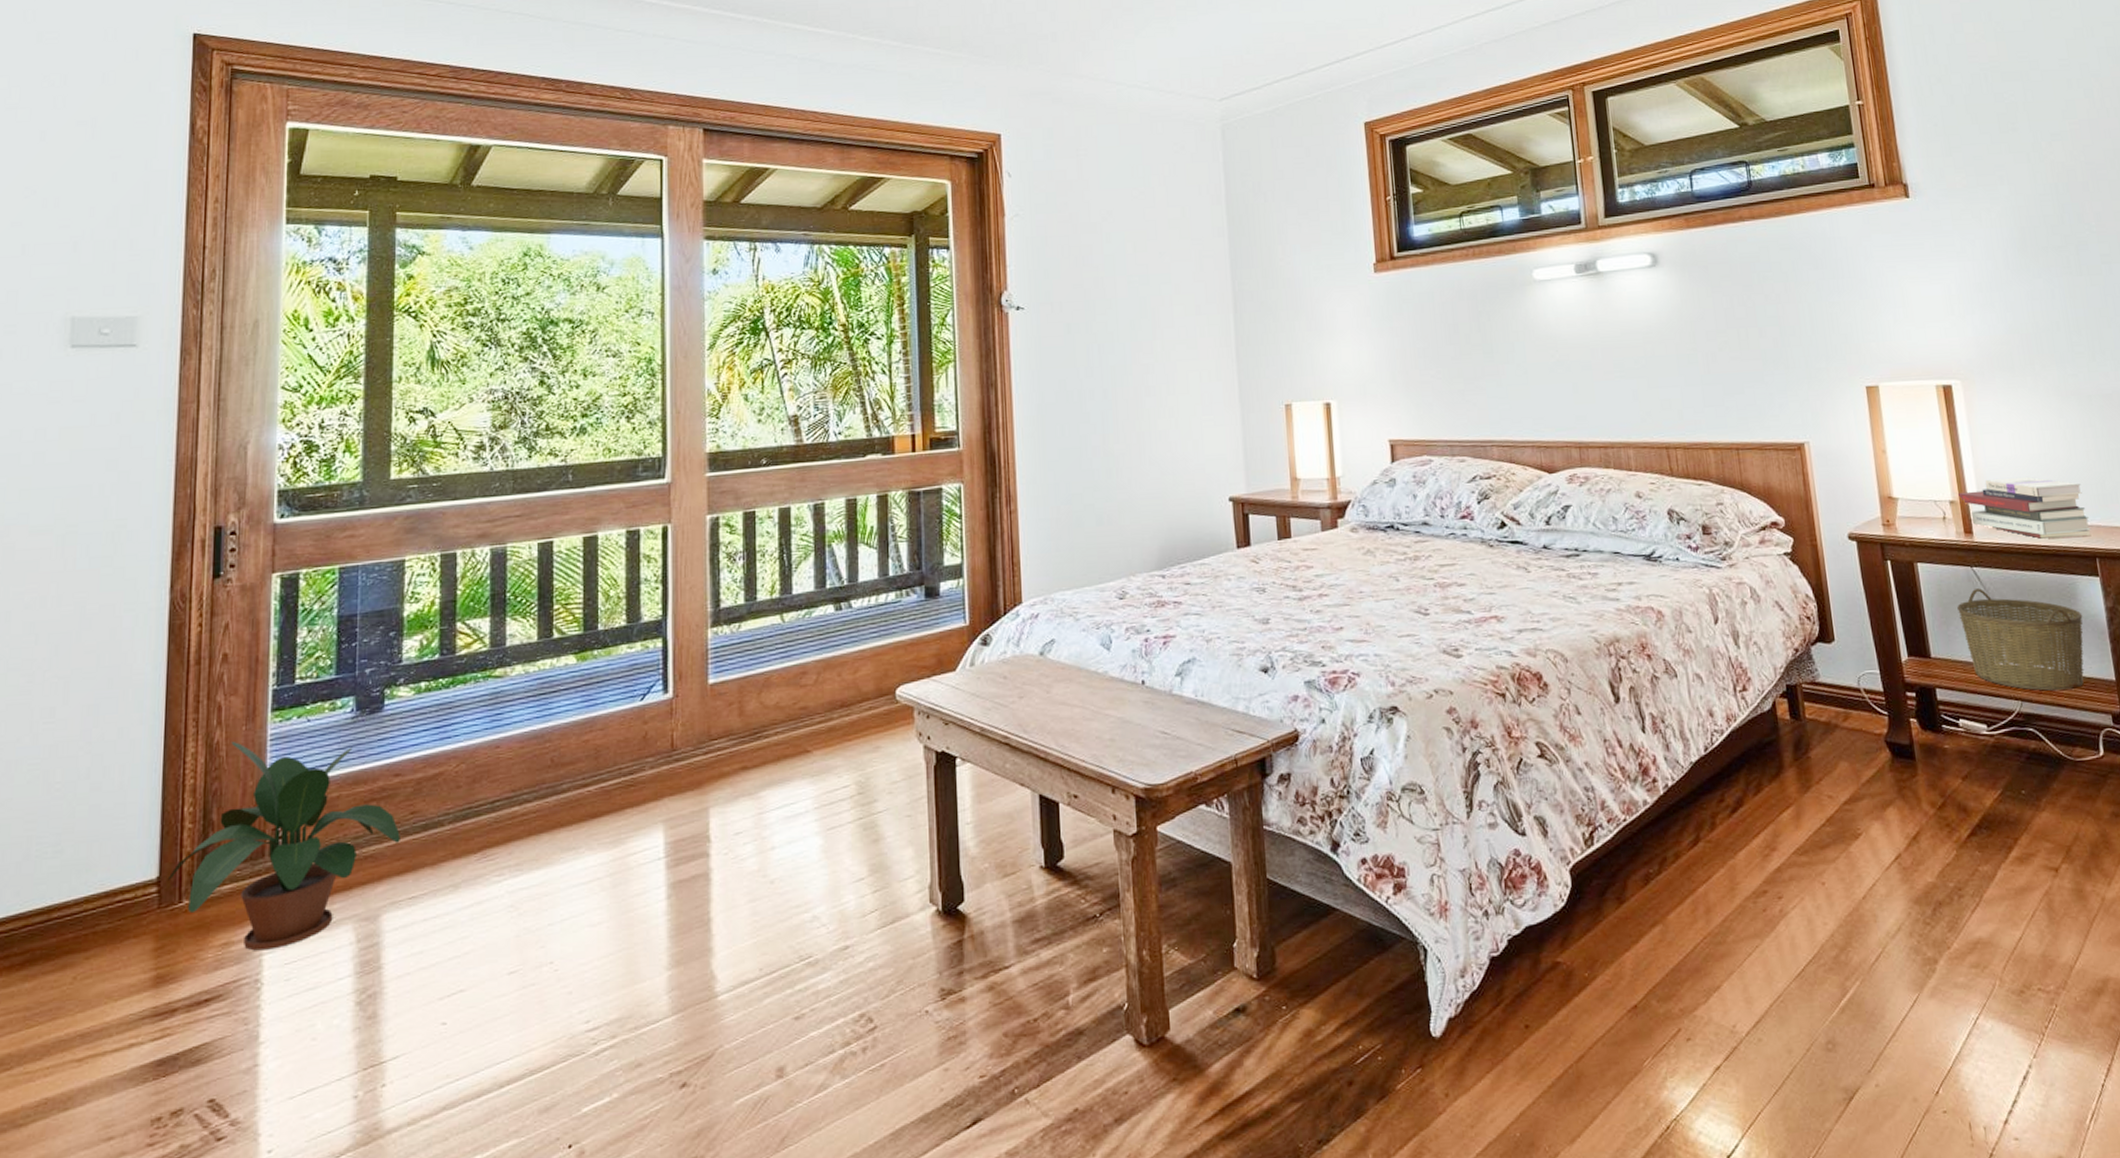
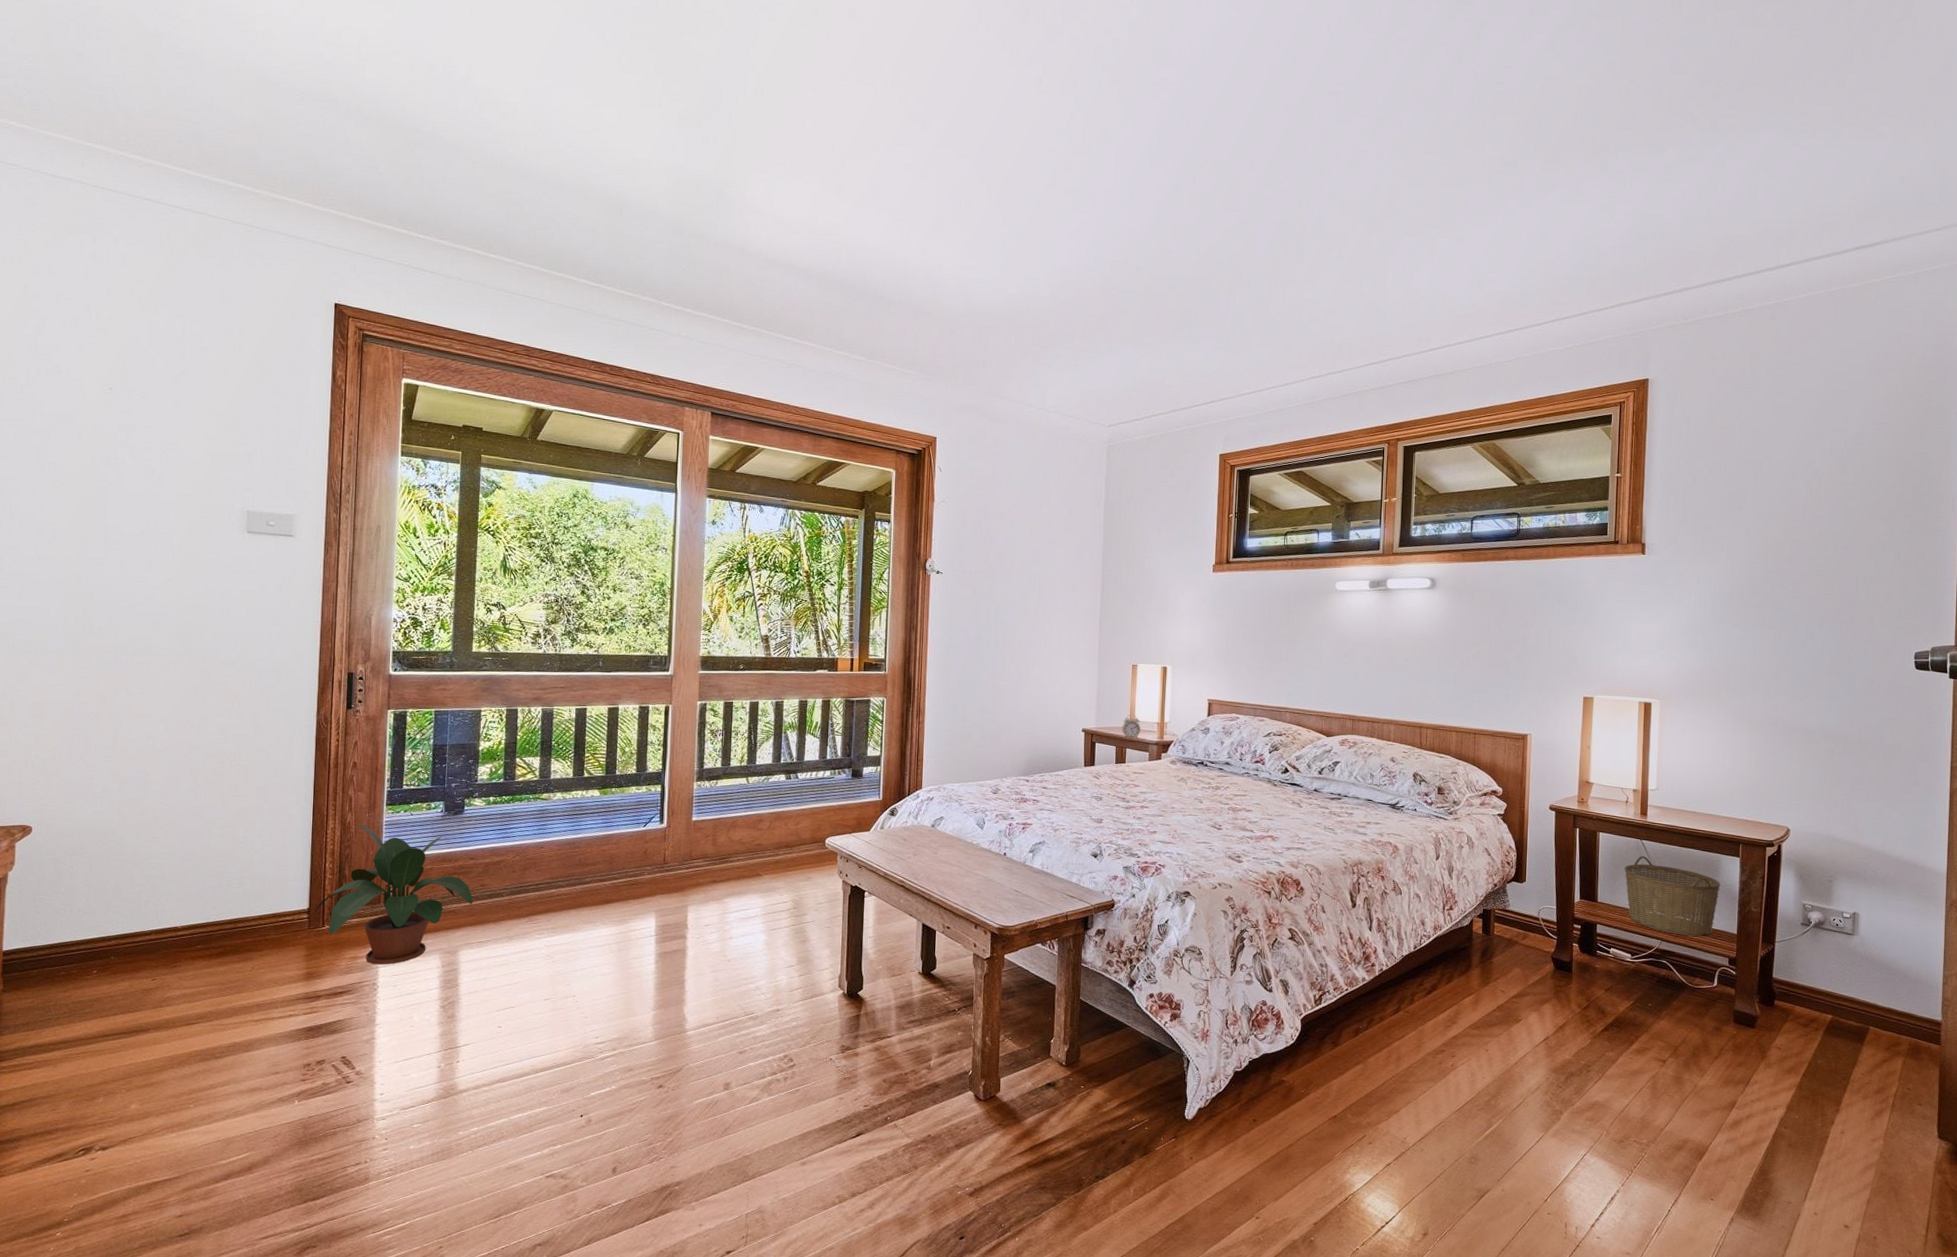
alarm clock: none [1281,470,1307,504] -> present [1122,714,1141,739]
books: present [1958,477,2091,539] -> none [1641,777,1740,827]

